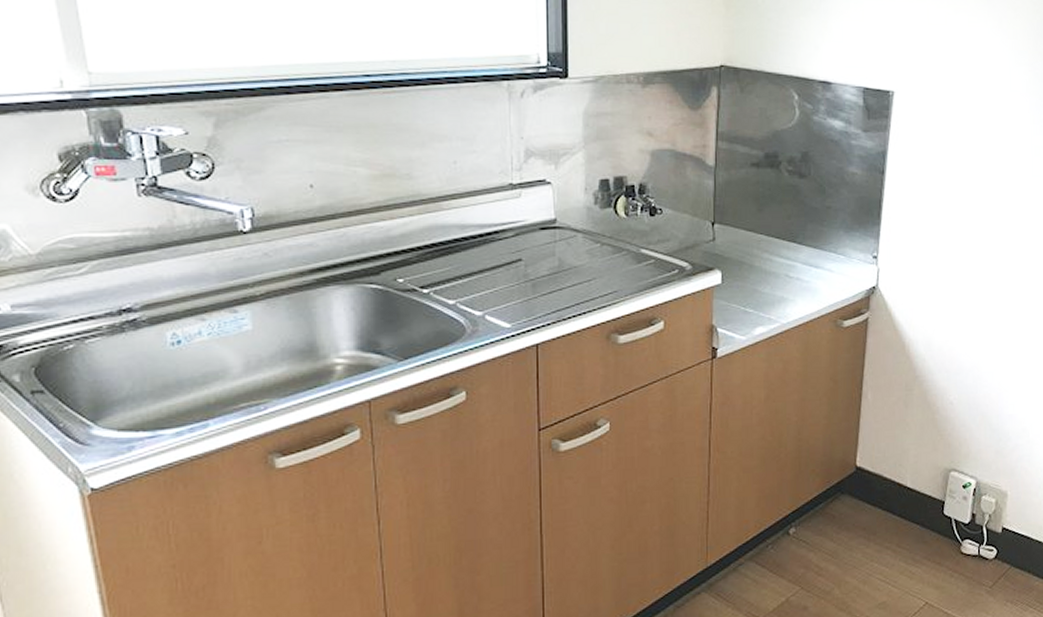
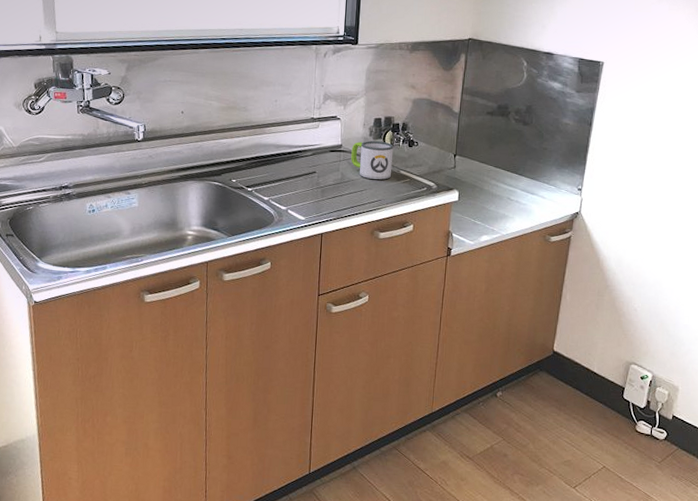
mug: none [570,210,630,263] -> present [351,140,394,180]

